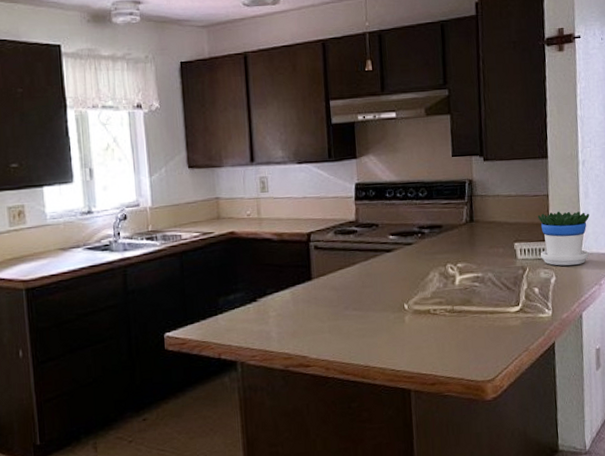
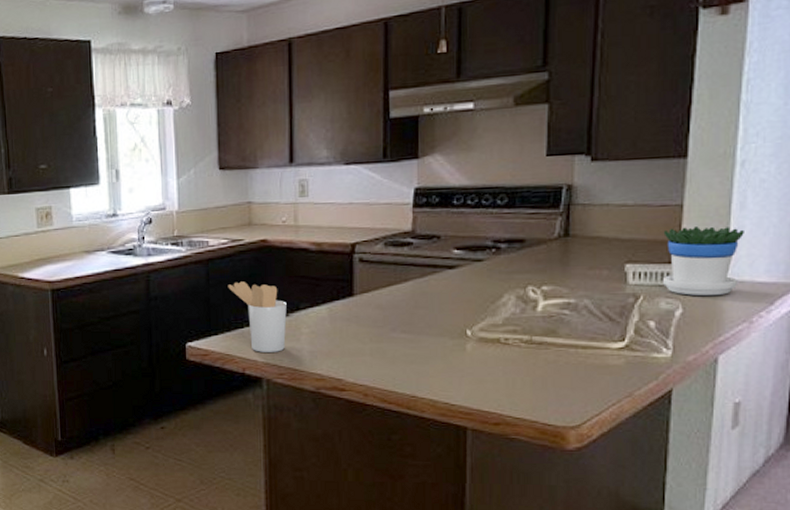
utensil holder: none [201,271,256,337] -> present [228,281,287,352]

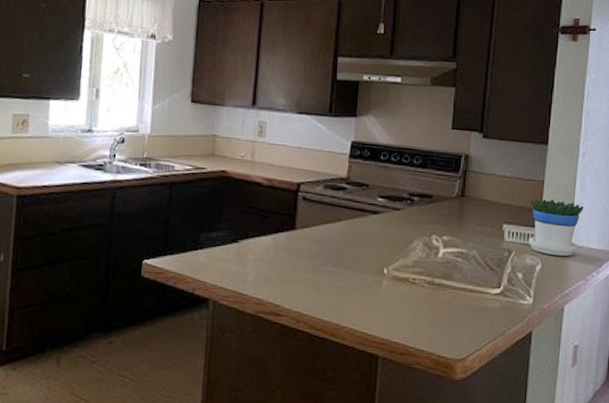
utensil holder: present [228,281,287,352] -> none [187,206,238,276]

